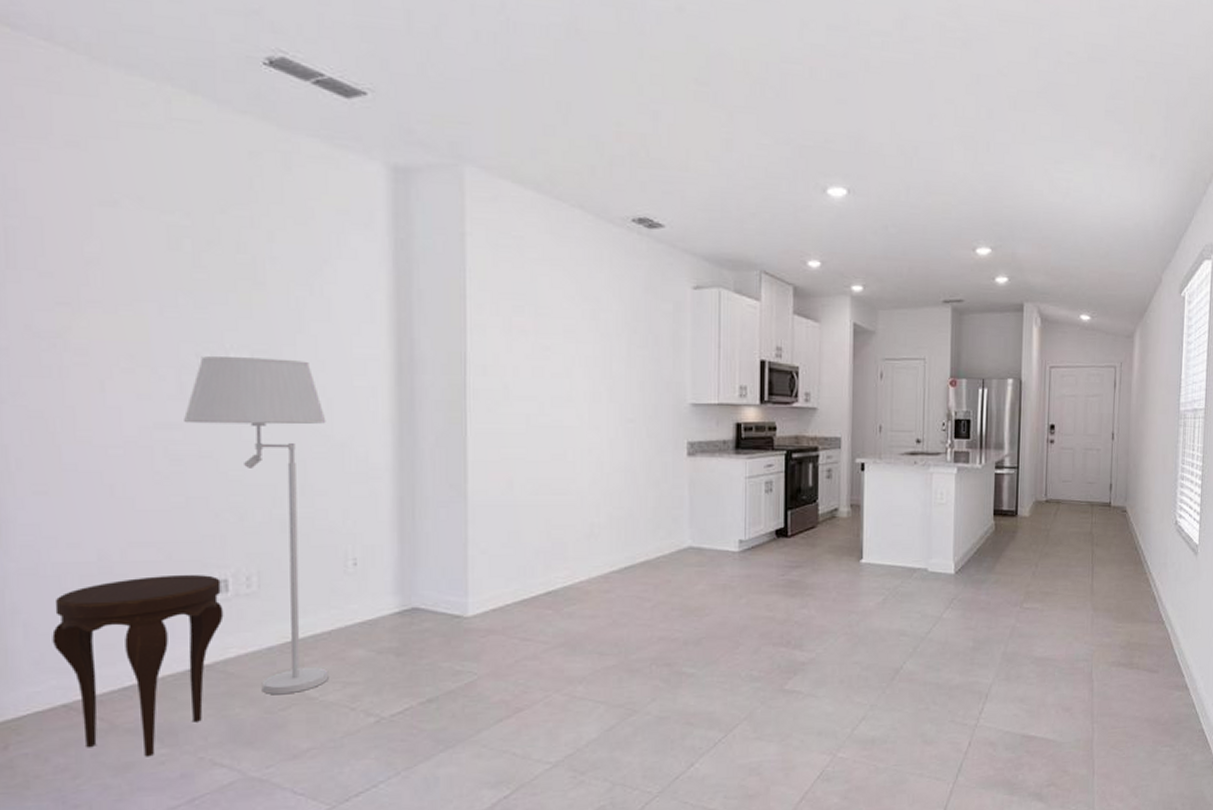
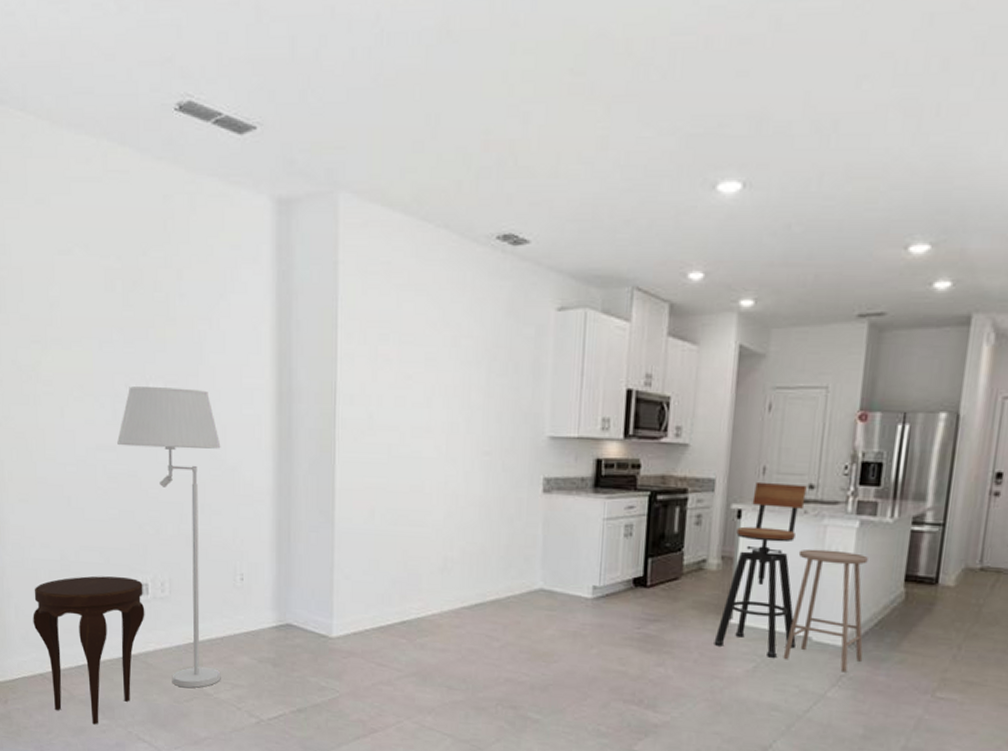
bar stool: none [849,438,915,590] -> present [714,481,807,658]
stool: none [906,493,968,596] -> present [783,549,868,672]

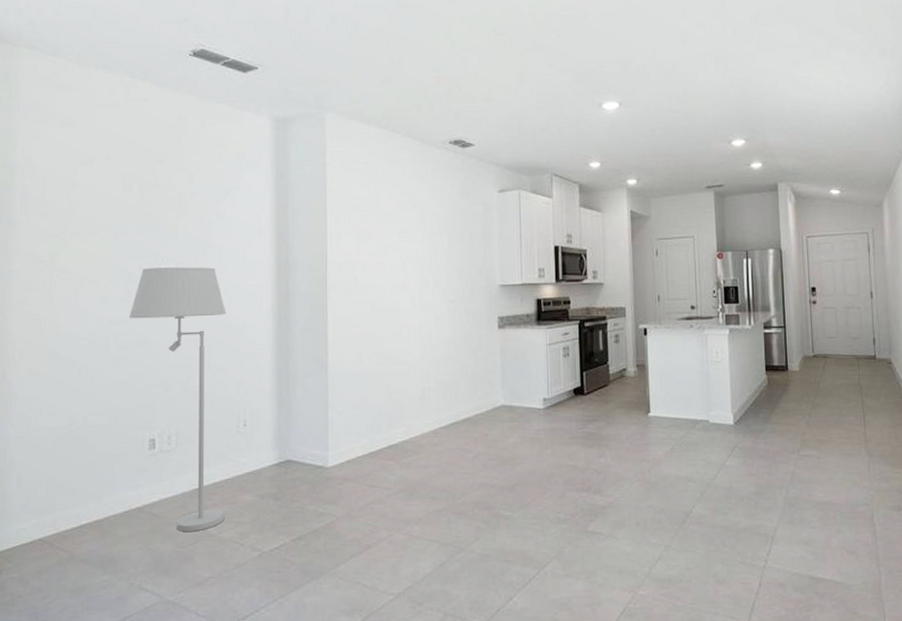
side table: present [33,576,145,725] -> none [35,435,151,582]
bar stool: present [714,481,807,658] -> none [639,306,698,440]
stool: present [783,549,868,672] -> none [690,352,747,444]

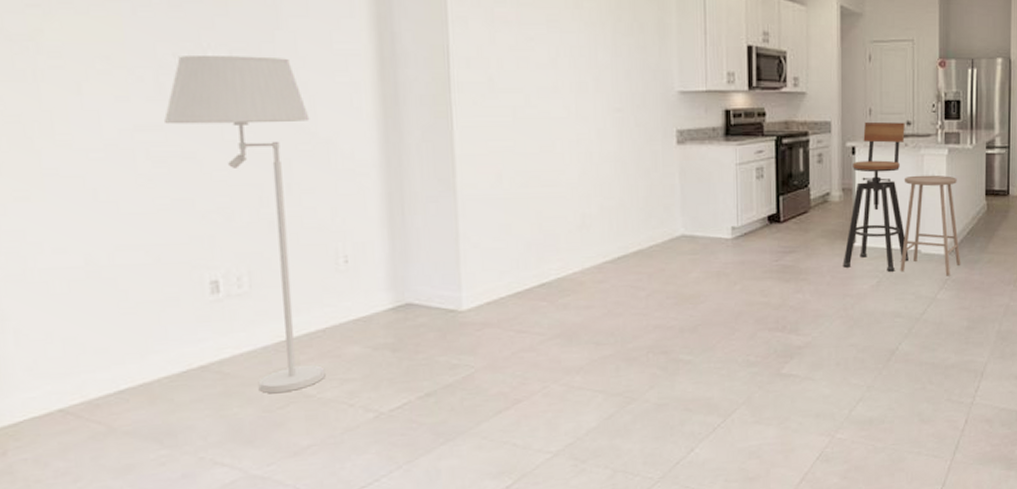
bar stool: none [639,306,698,440] -> present [843,121,909,272]
stool: none [690,352,747,444] -> present [900,175,961,276]

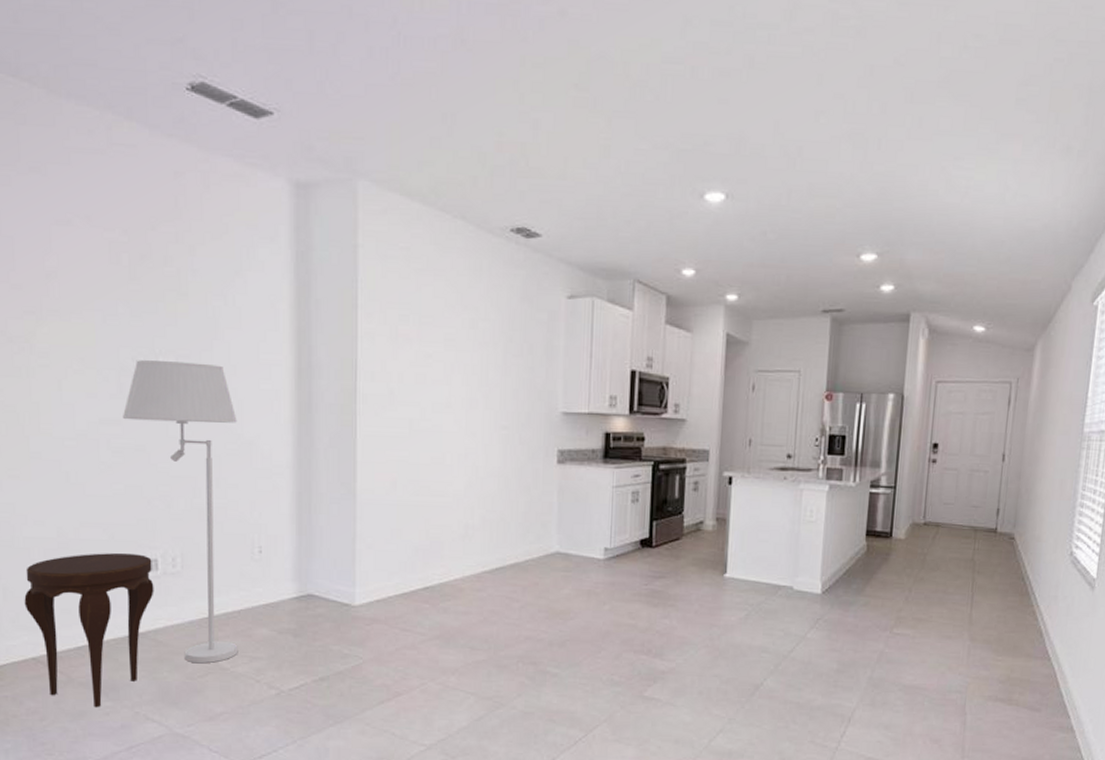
side table: none [43,276,217,459] -> present [24,552,154,708]
bar stool: present [843,121,909,272] -> none [712,452,785,606]
stool: present [900,175,961,276] -> none [770,510,837,616]

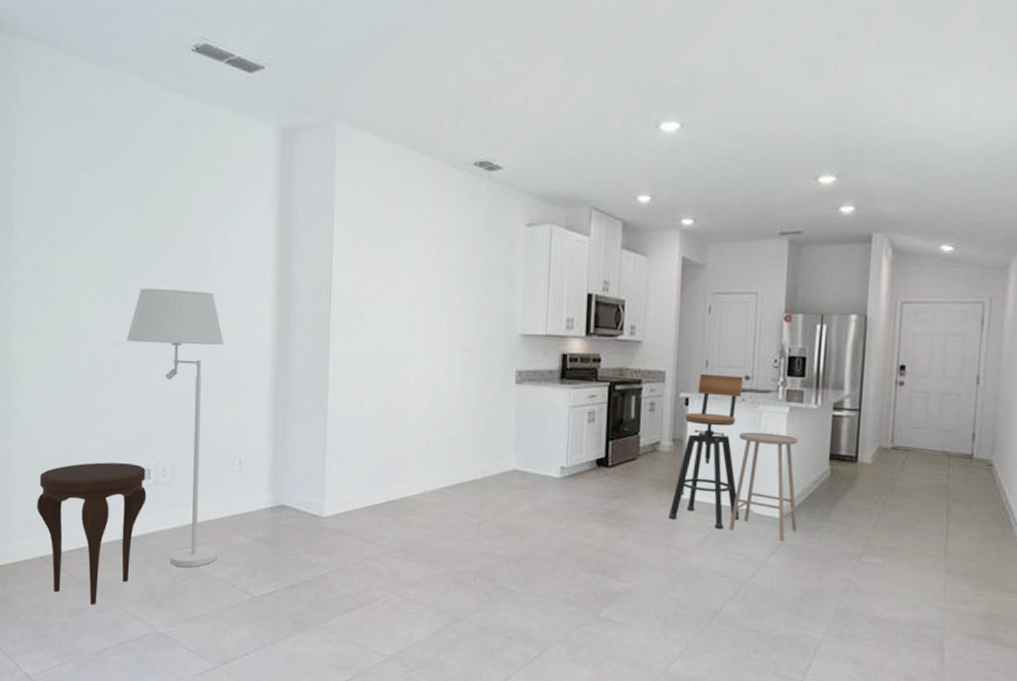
bar stool: none [712,452,785,606] -> present [668,373,743,529]
stool: none [770,510,837,616] -> present [729,431,798,541]

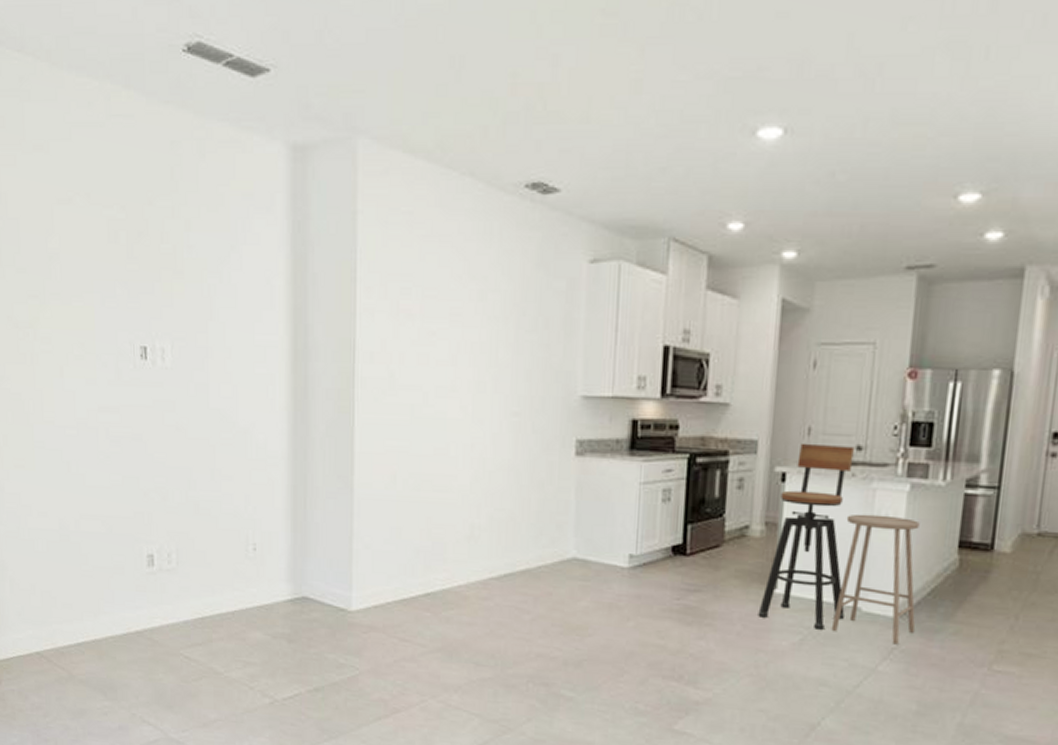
side table: present [37,462,147,605] -> none [29,546,150,707]
floor lamp: present [127,288,224,568] -> none [121,344,232,667]

